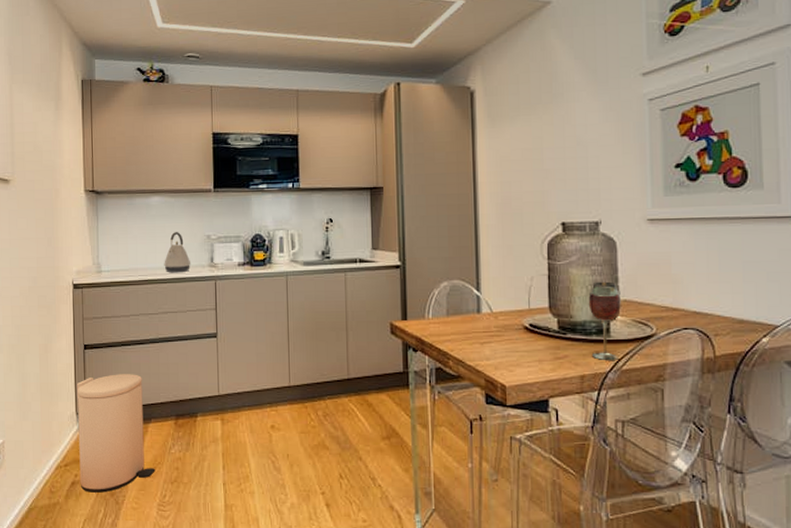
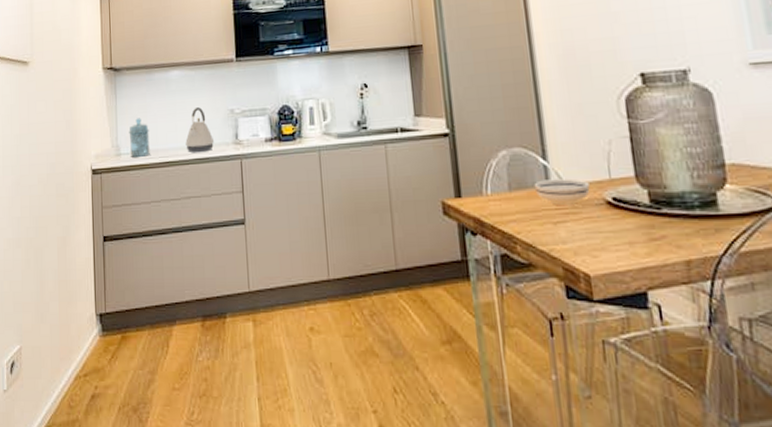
pedal bin: present [76,374,155,493] -> none [96,268,182,408]
canister: none [109,239,130,275] -> present [129,118,150,157]
bowl: none [467,307,512,330] -> present [533,178,590,206]
wineglass: present [588,281,621,360] -> none [684,142,735,240]

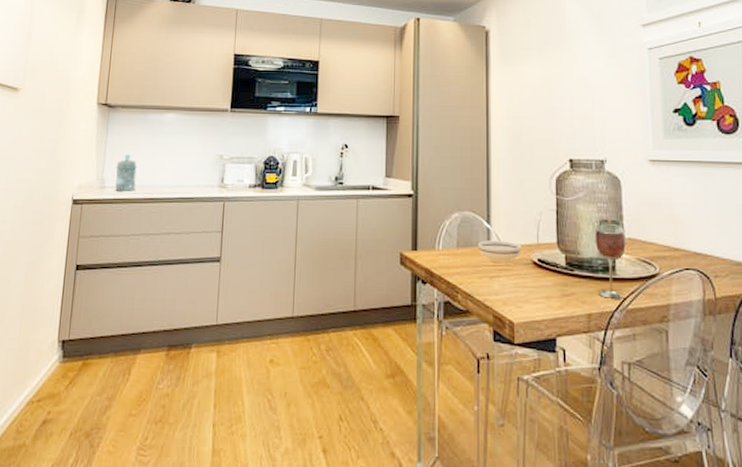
kettle: present [185,107,215,153] -> none [172,150,201,193]
wineglass: none [684,142,735,240] -> present [594,219,626,299]

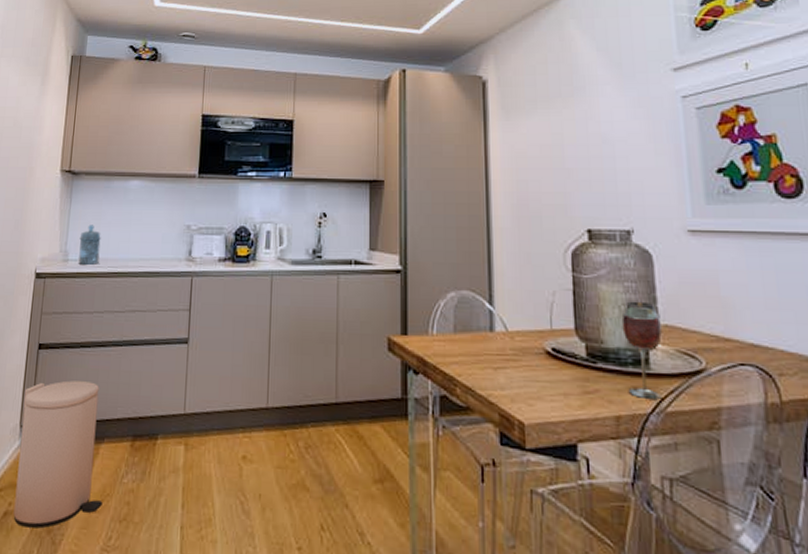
pedal bin: none [52,298,139,434] -> present [13,380,103,528]
bowl: present [477,240,521,264] -> none [478,324,531,353]

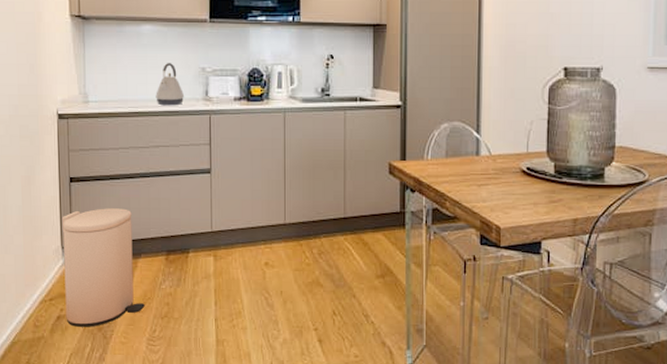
canister: present [78,224,101,265] -> none [97,68,119,105]
kettle: none [137,220,167,266] -> present [156,63,185,106]
wineglass: present [621,301,663,399] -> none [585,127,617,205]

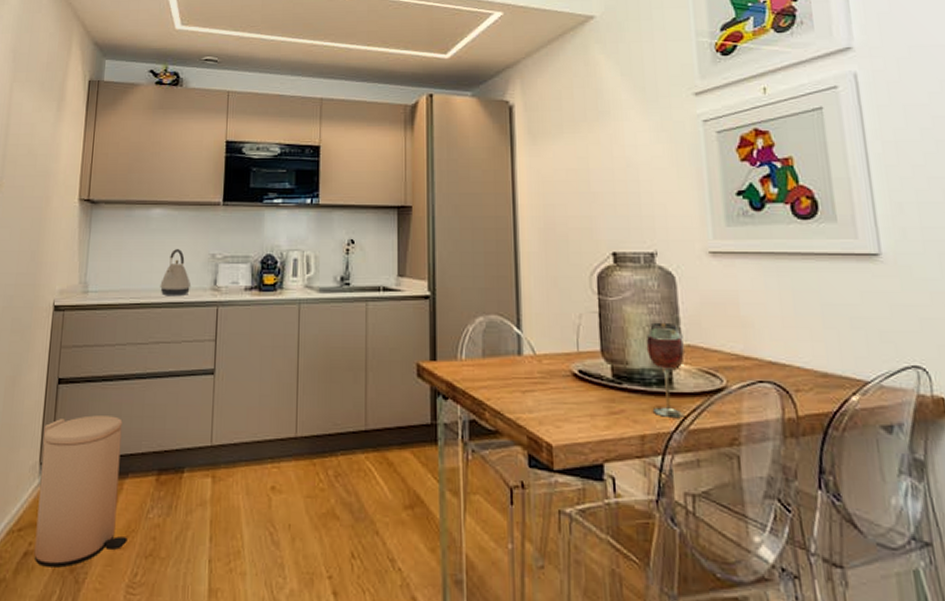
wineglass: none [585,127,617,205] -> present [646,322,686,418]

